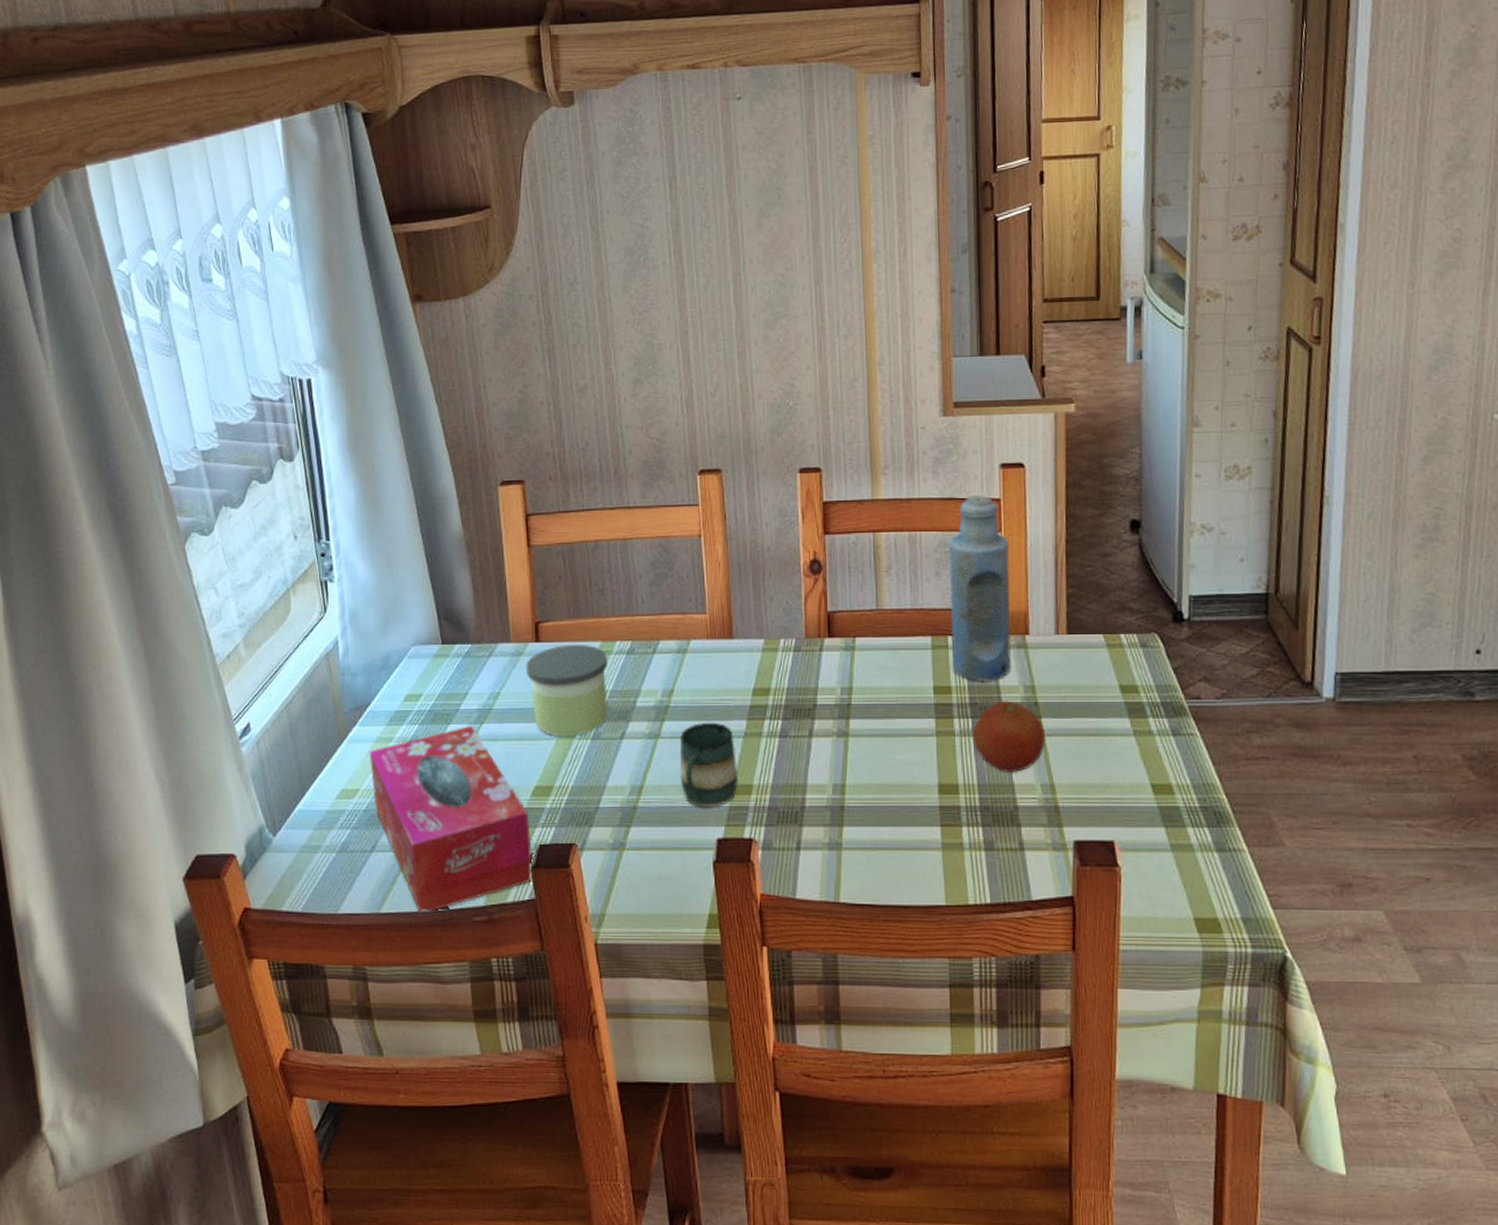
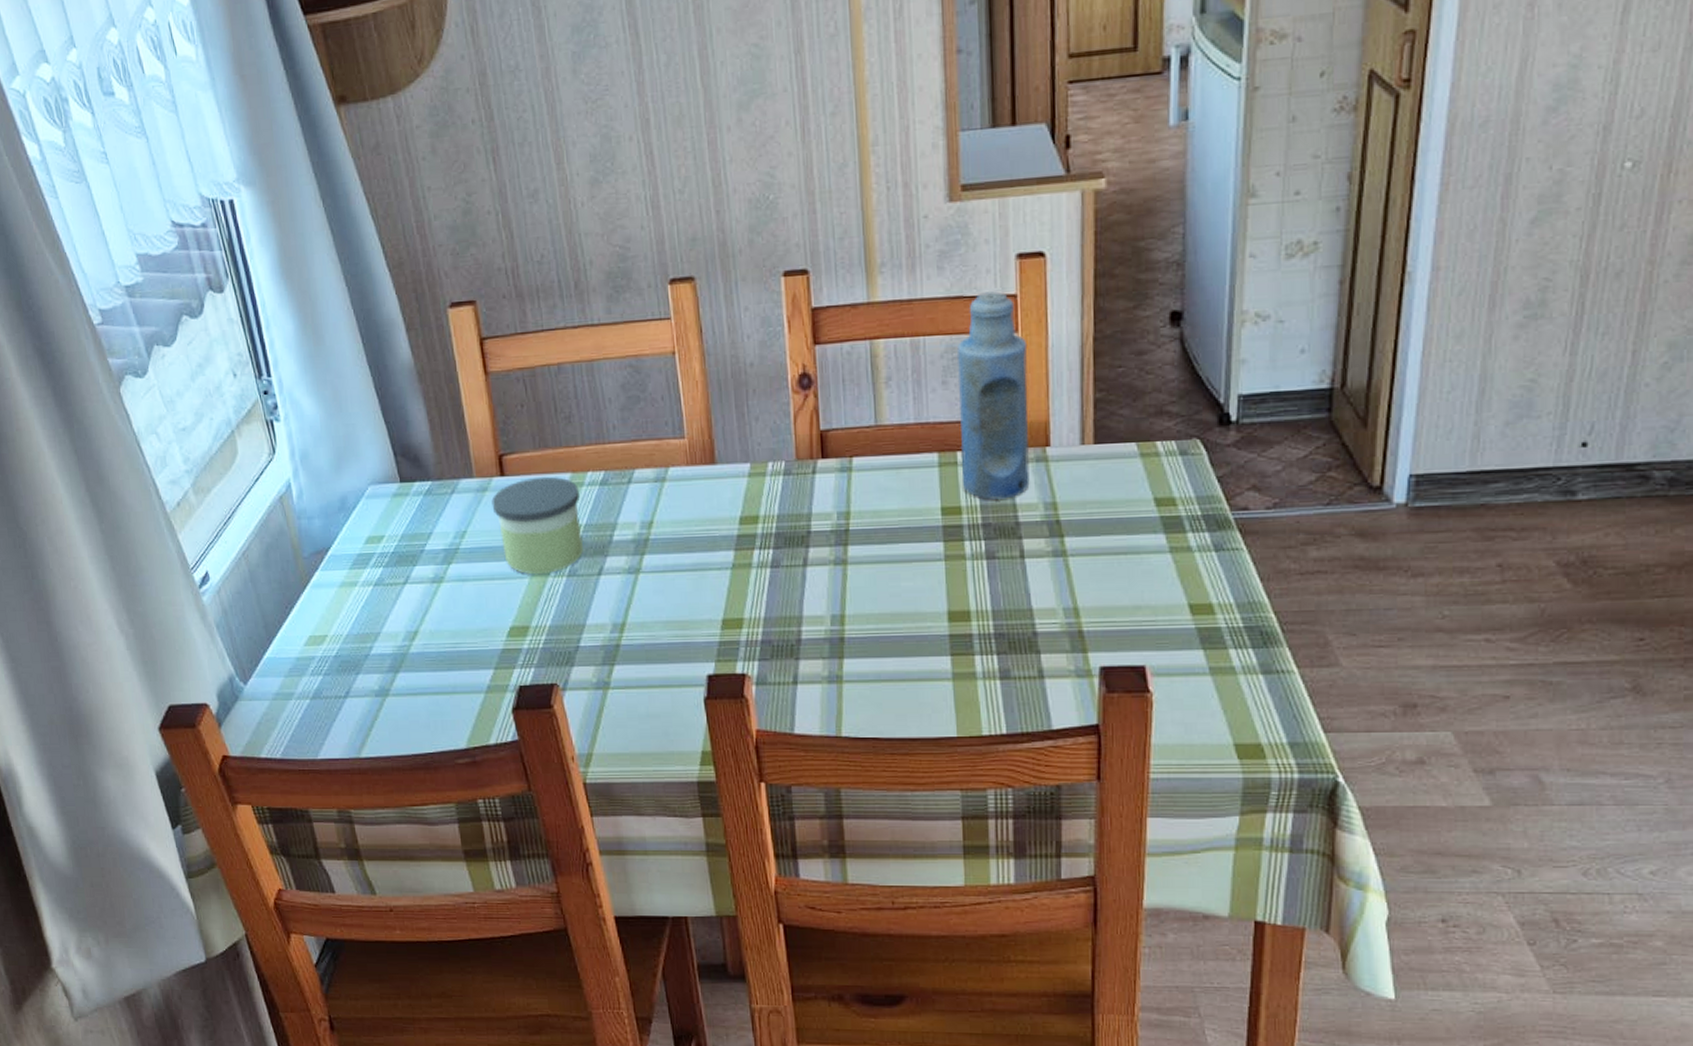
tissue box: present [369,725,533,914] -> none [334,566,515,758]
mug: present [679,722,738,809] -> none [661,554,728,644]
fruit: present [973,700,1045,772] -> none [986,519,1068,597]

